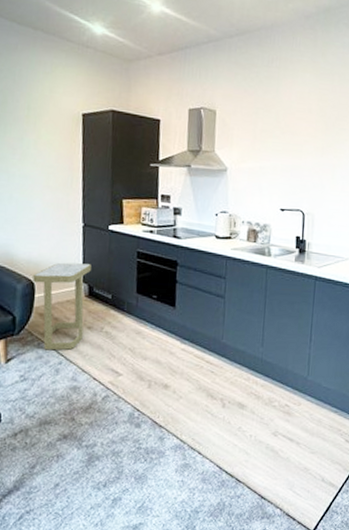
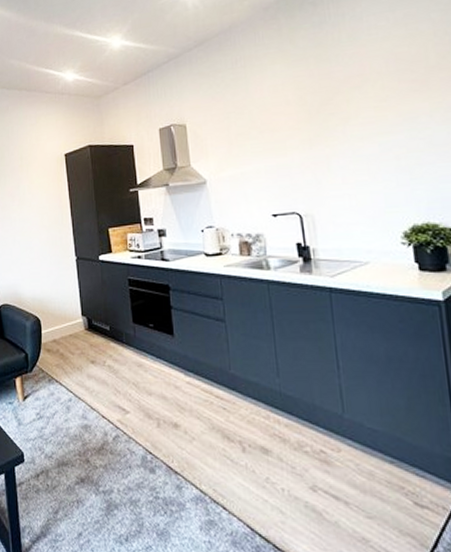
side table: present [33,262,91,351] -> none [39,296,88,387]

